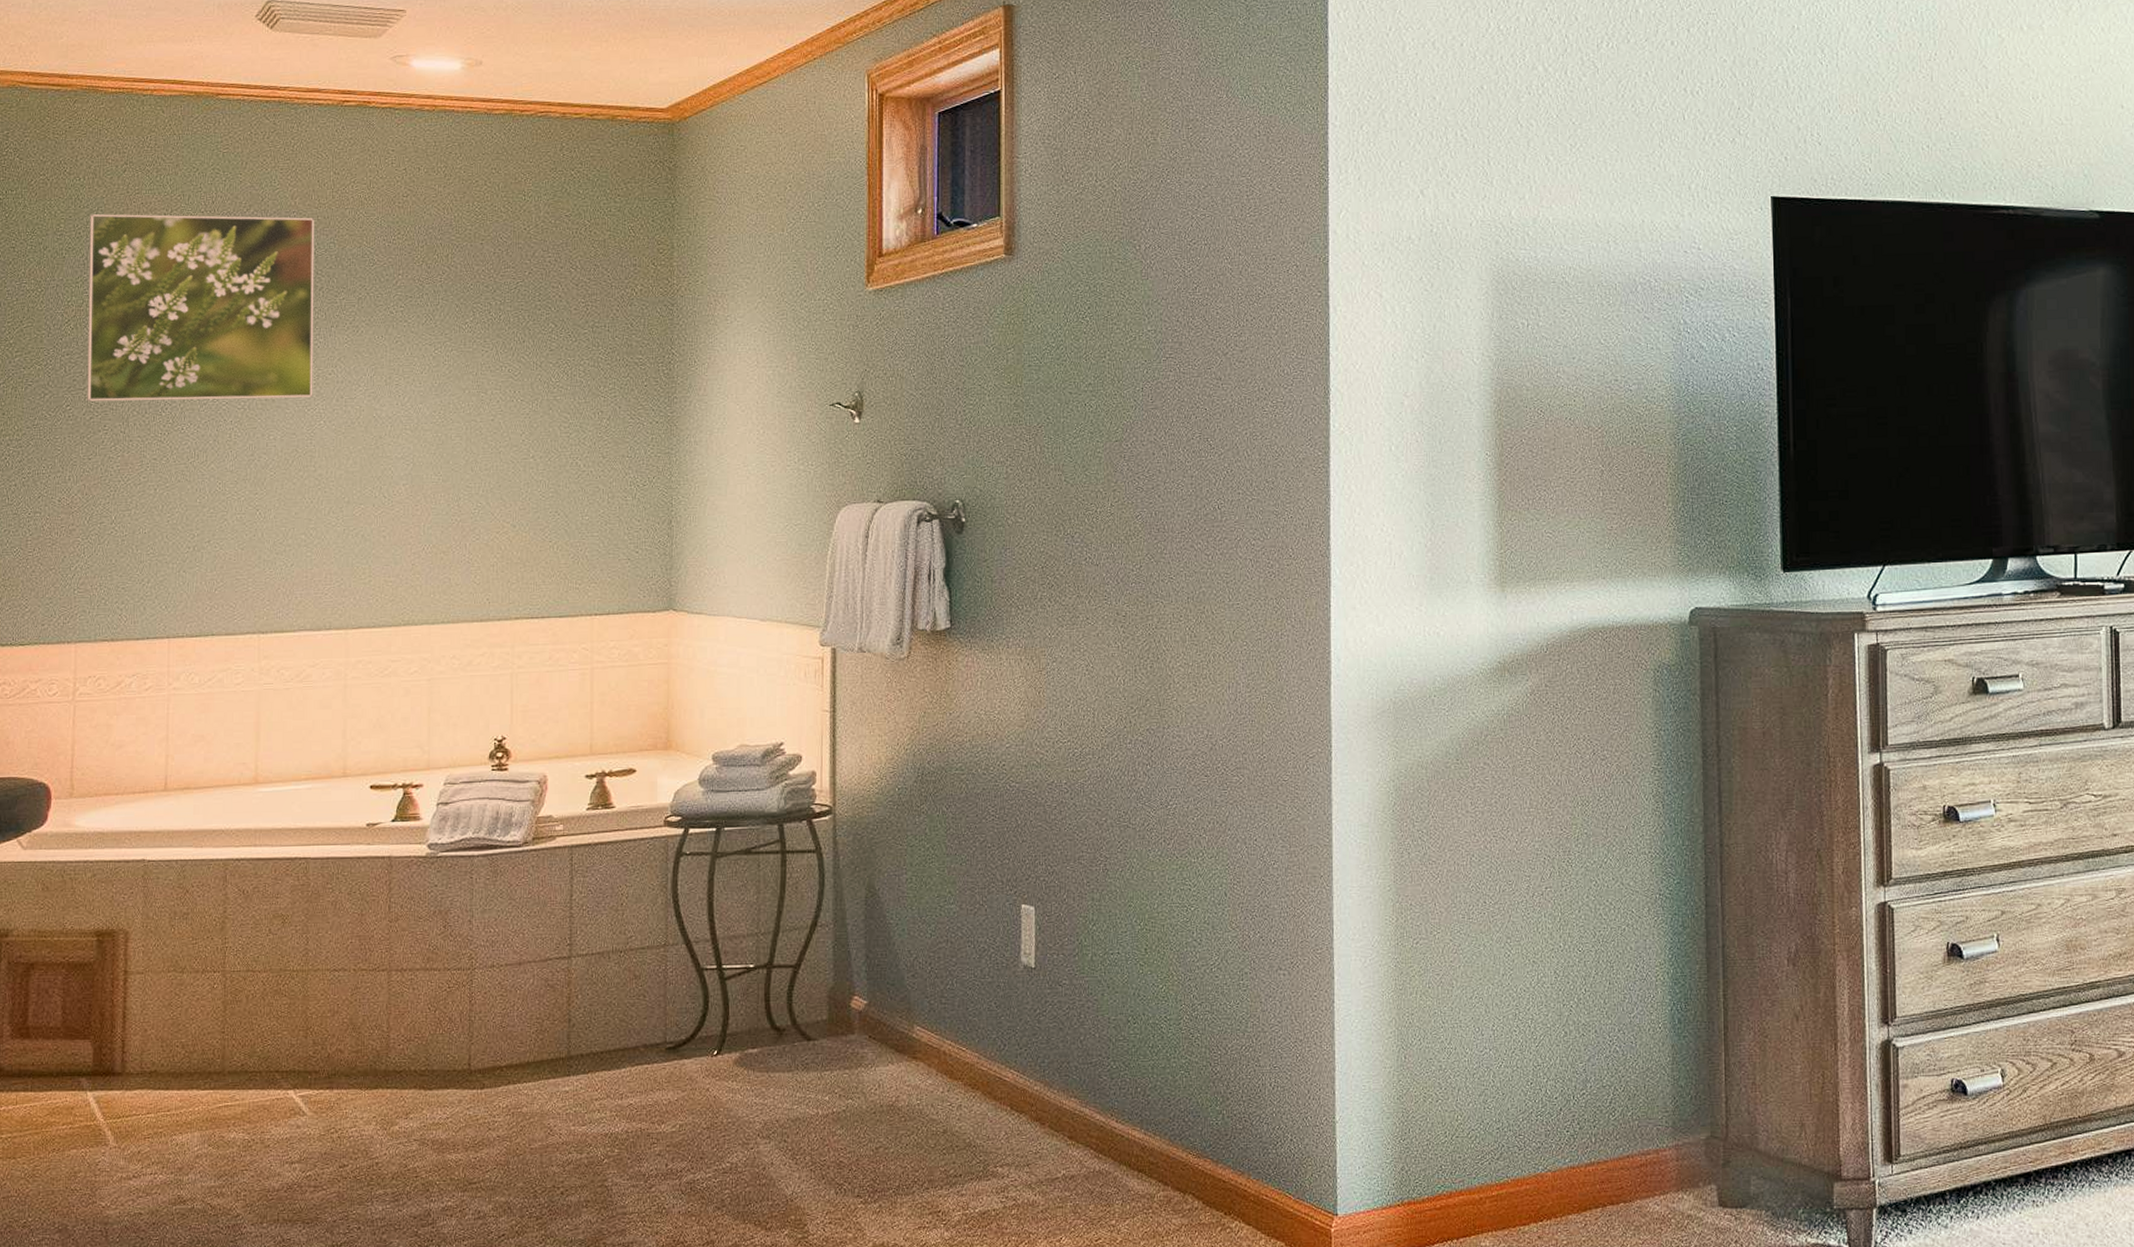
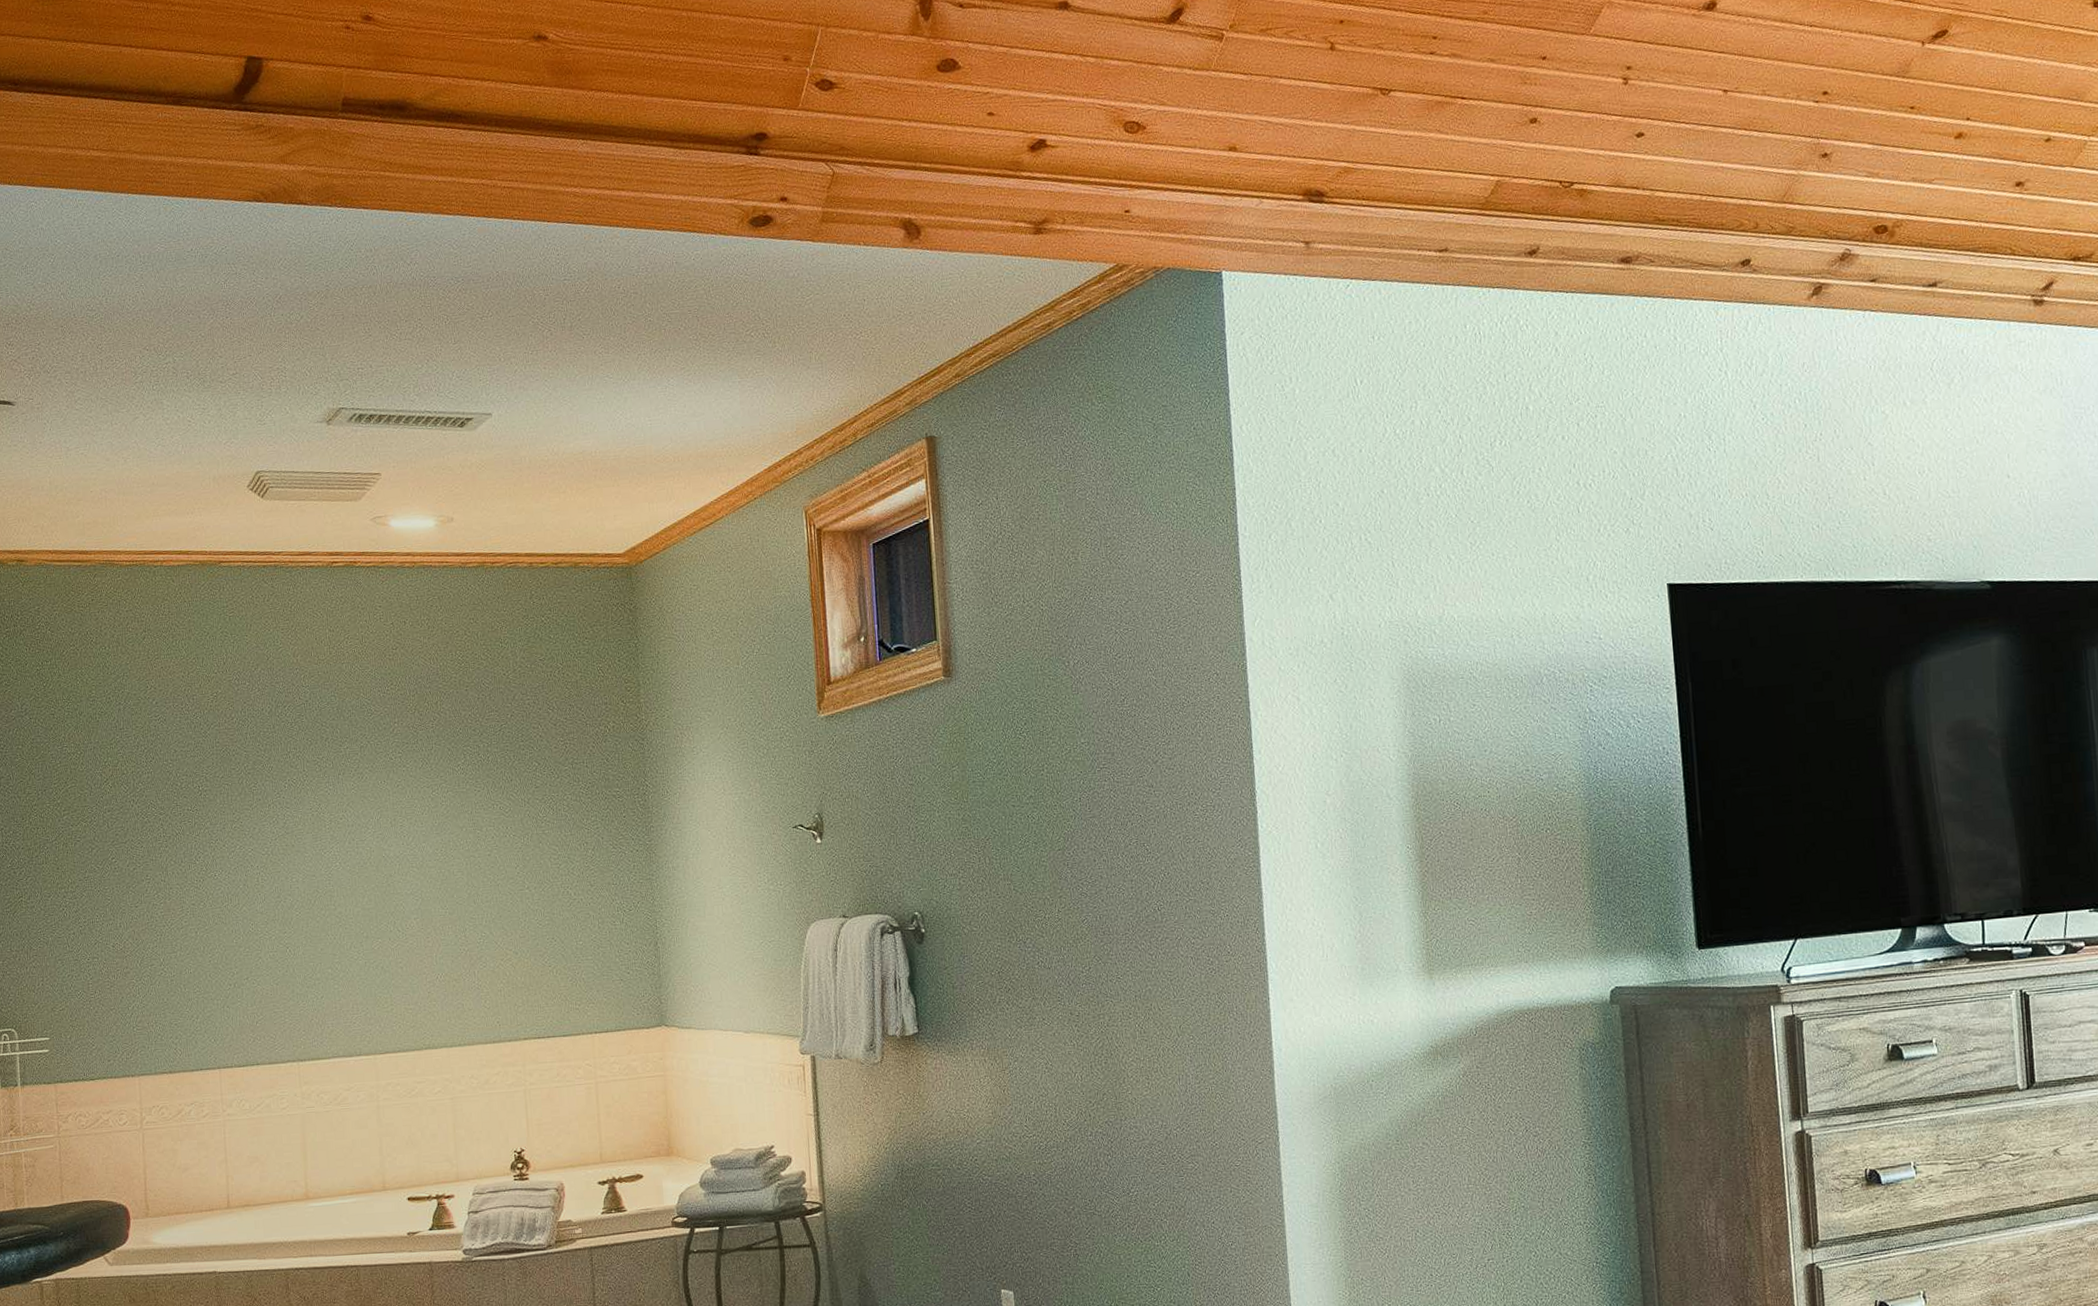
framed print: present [87,214,315,402] -> none [117,673,328,854]

